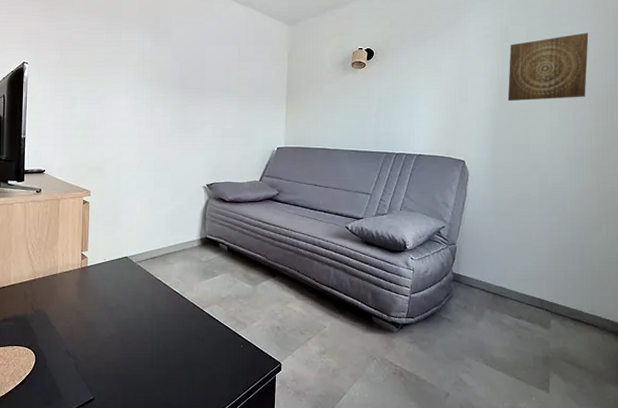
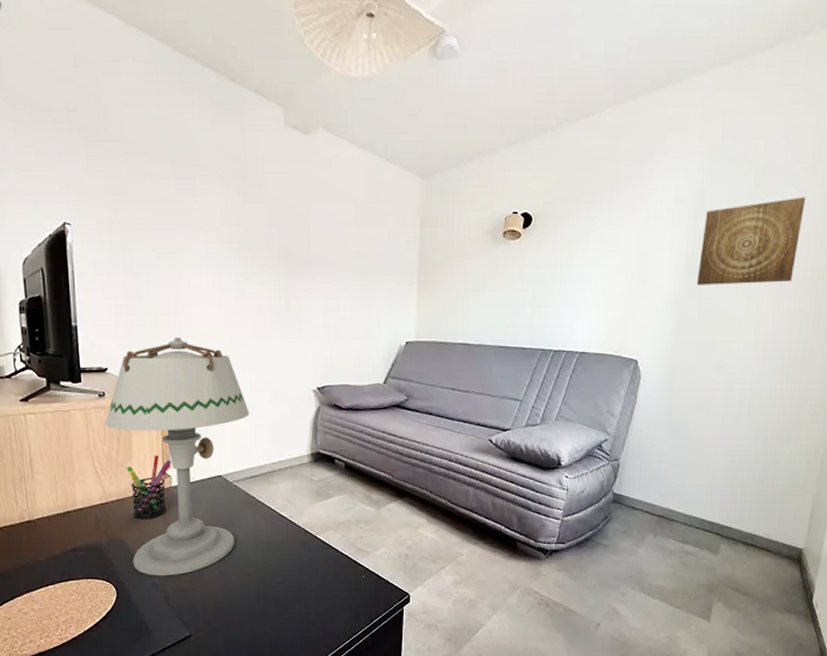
table lamp: none [39,145,152,344] -> present [105,337,250,576]
pen holder: none [52,240,89,294] -> present [126,455,172,520]

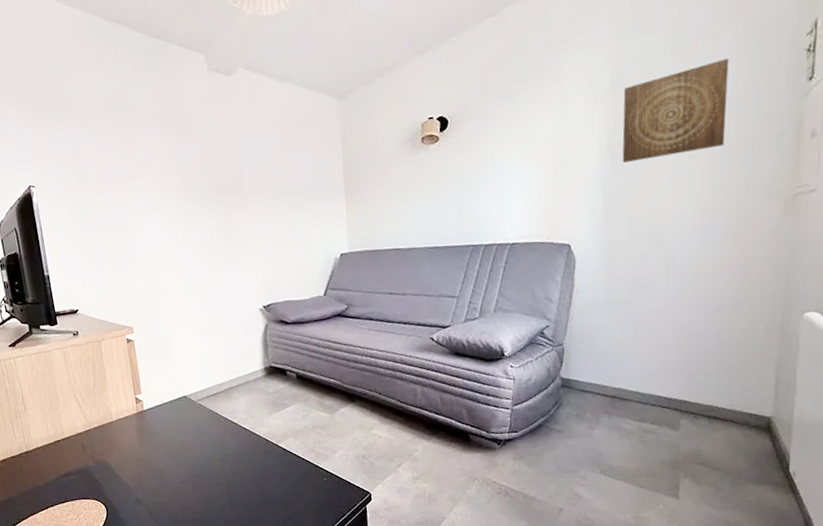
table lamp: present [105,337,250,576] -> none [81,274,205,493]
pen holder: present [126,455,172,520] -> none [103,382,142,443]

